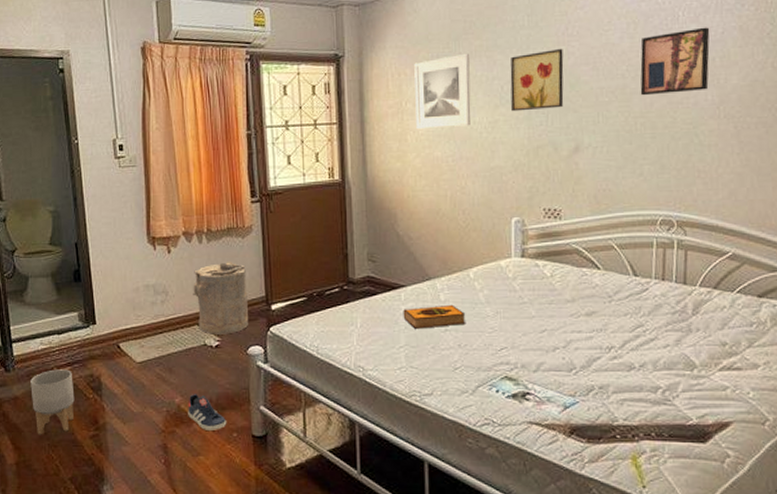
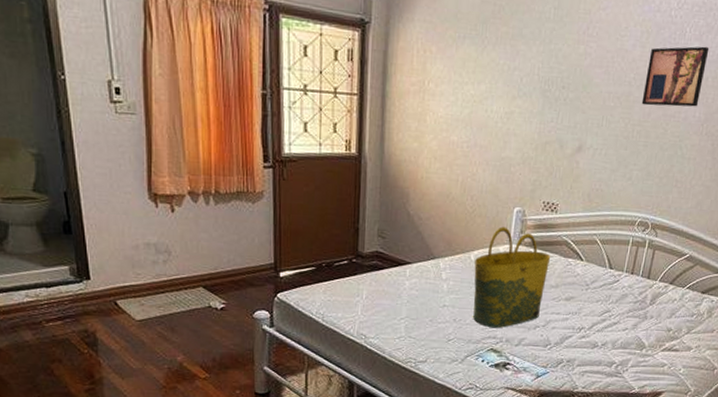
planter: present [30,369,75,435] -> none [15,323,68,388]
sneaker: present [188,394,227,430] -> none [190,353,230,387]
laundry hamper: present [193,262,248,335] -> none [198,226,256,298]
hardback book: present [403,304,466,329] -> none [406,283,464,303]
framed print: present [414,53,471,130] -> none [436,38,495,114]
tote bag: none [475,239,562,353] -> present [473,226,551,328]
wall art: present [510,48,564,112] -> none [527,47,582,107]

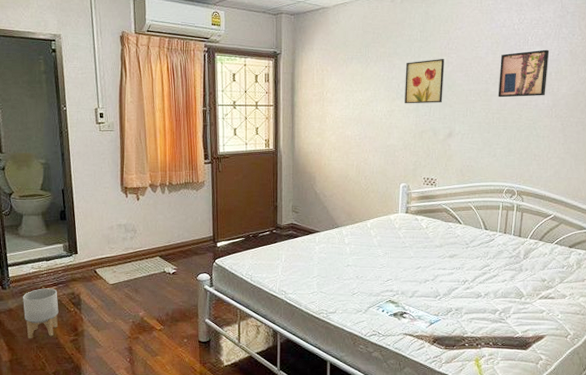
planter: none [15,323,68,388] -> present [23,288,59,339]
tote bag: present [473,226,551,328] -> none [371,199,434,283]
wall art: none [527,47,582,107] -> present [405,58,445,104]

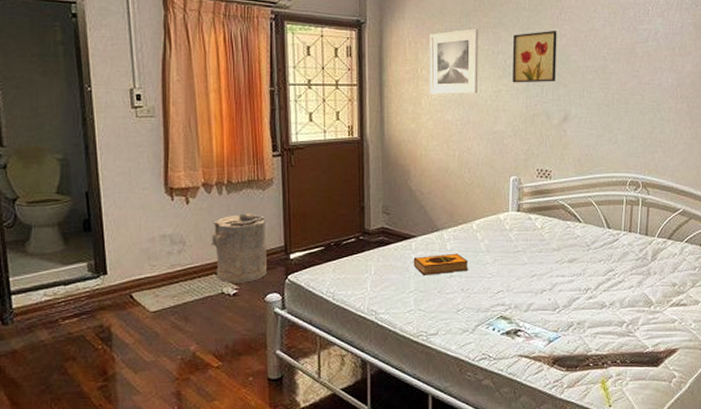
planter: present [23,288,59,339] -> none [31,321,82,389]
laundry hamper: none [156,209,199,264] -> present [211,213,267,283]
hardback book: none [317,246,363,264] -> present [413,253,469,275]
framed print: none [333,57,375,114] -> present [430,28,478,95]
wall art: present [498,49,550,98] -> none [617,21,672,76]

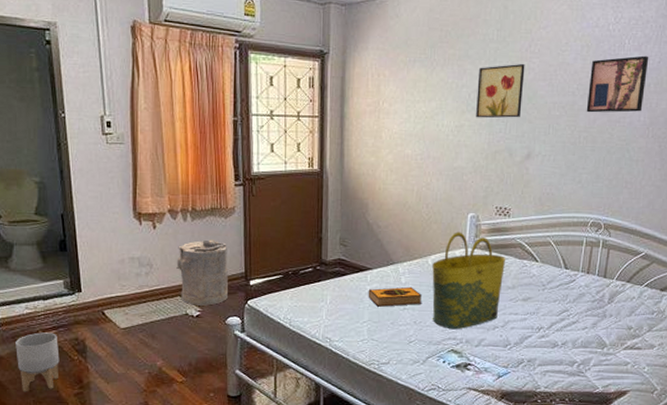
planter: none [31,321,82,389] -> present [16,332,60,392]
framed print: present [430,28,478,95] -> none [391,60,443,128]
tote bag: none [477,195,550,295] -> present [432,232,506,330]
wall art: none [617,21,672,76] -> present [586,55,649,113]

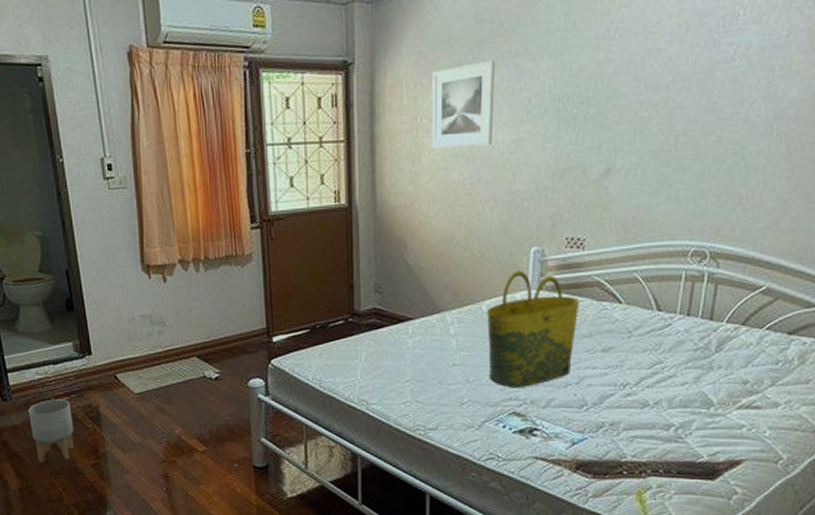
laundry hamper: present [176,239,228,306] -> none [190,292,248,367]
hardback book: present [368,286,423,307] -> none [410,338,476,363]
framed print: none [391,60,443,128] -> present [432,60,495,149]
wall art: present [476,63,525,118] -> none [539,54,602,129]
wall art: present [586,55,649,113] -> none [685,29,773,111]

